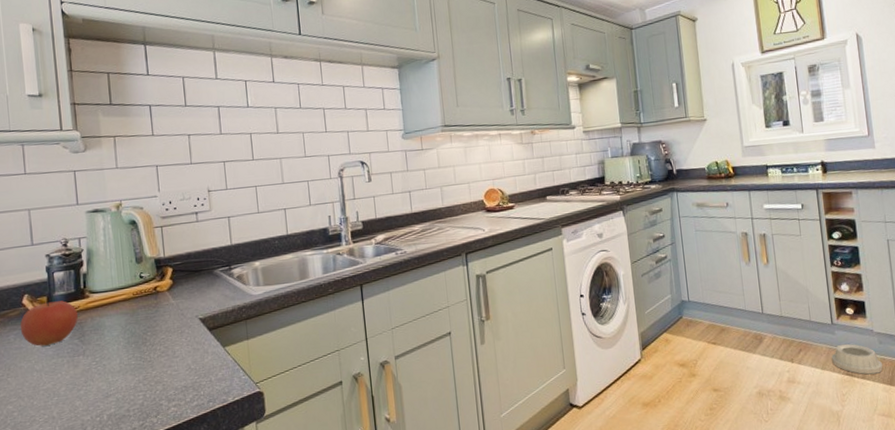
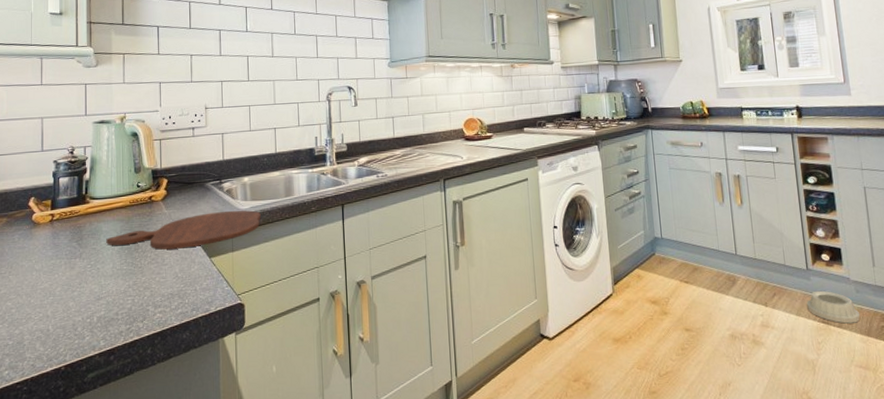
fruit: present [20,301,78,347] -> none [24,205,78,247]
cutting board: none [110,296,276,342] -> present [106,210,261,250]

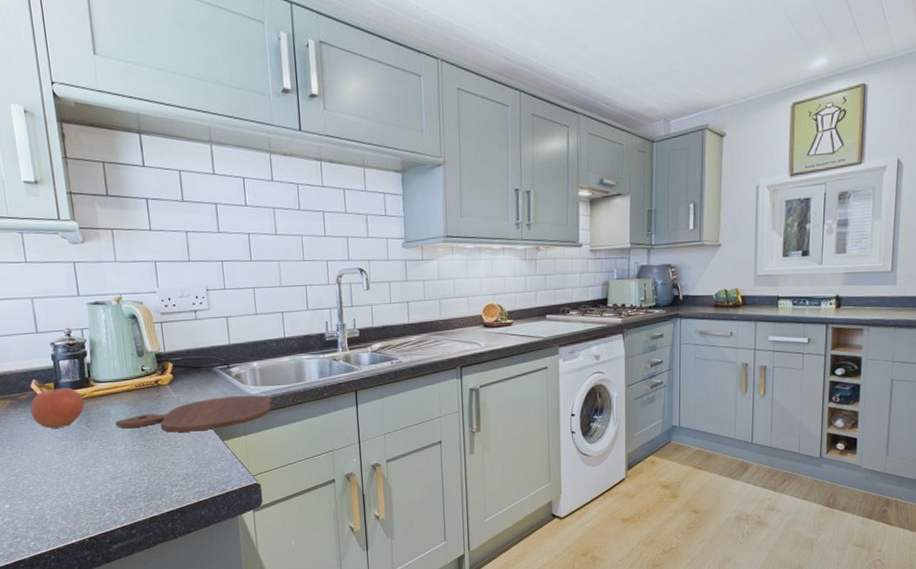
fruit: none [24,205,78,247] -> present [30,388,84,429]
pet bowl: present [807,290,861,324] -> none [815,477,865,507]

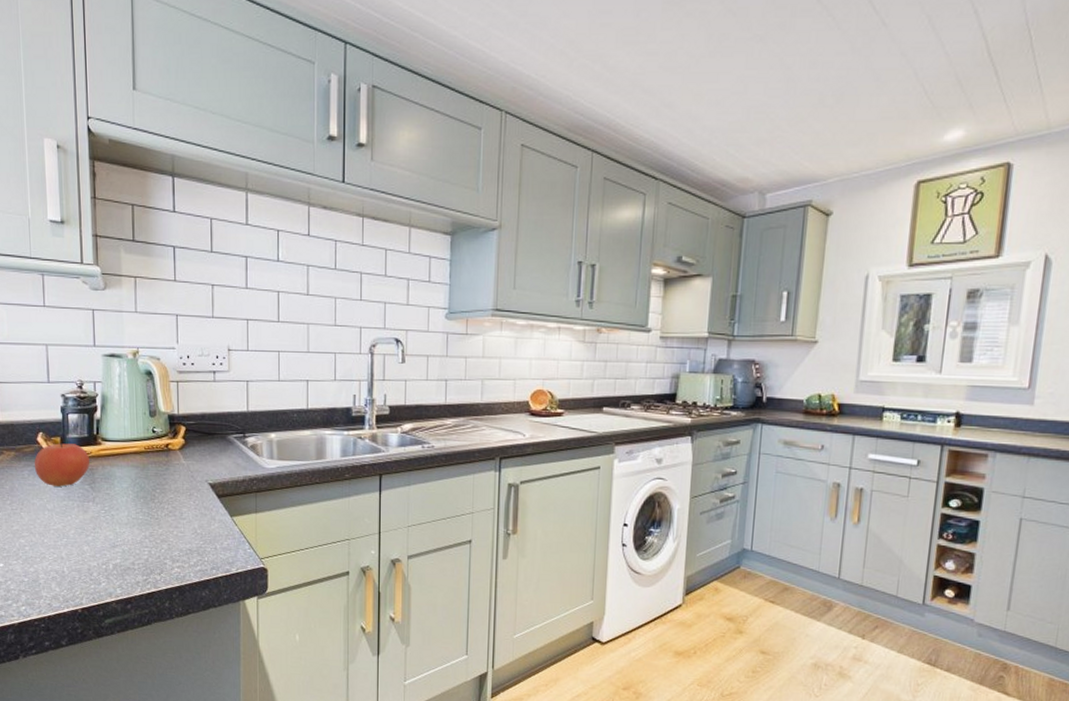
cutting board: present [115,395,272,433] -> none [120,468,288,504]

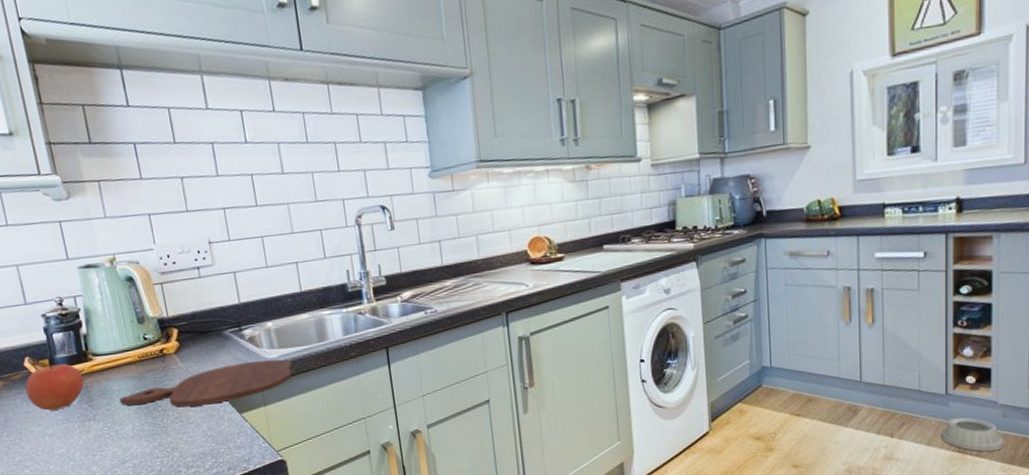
cutting board: none [120,468,288,504] -> present [119,359,293,407]
pet bowl: none [913,628,977,669] -> present [941,416,1005,452]

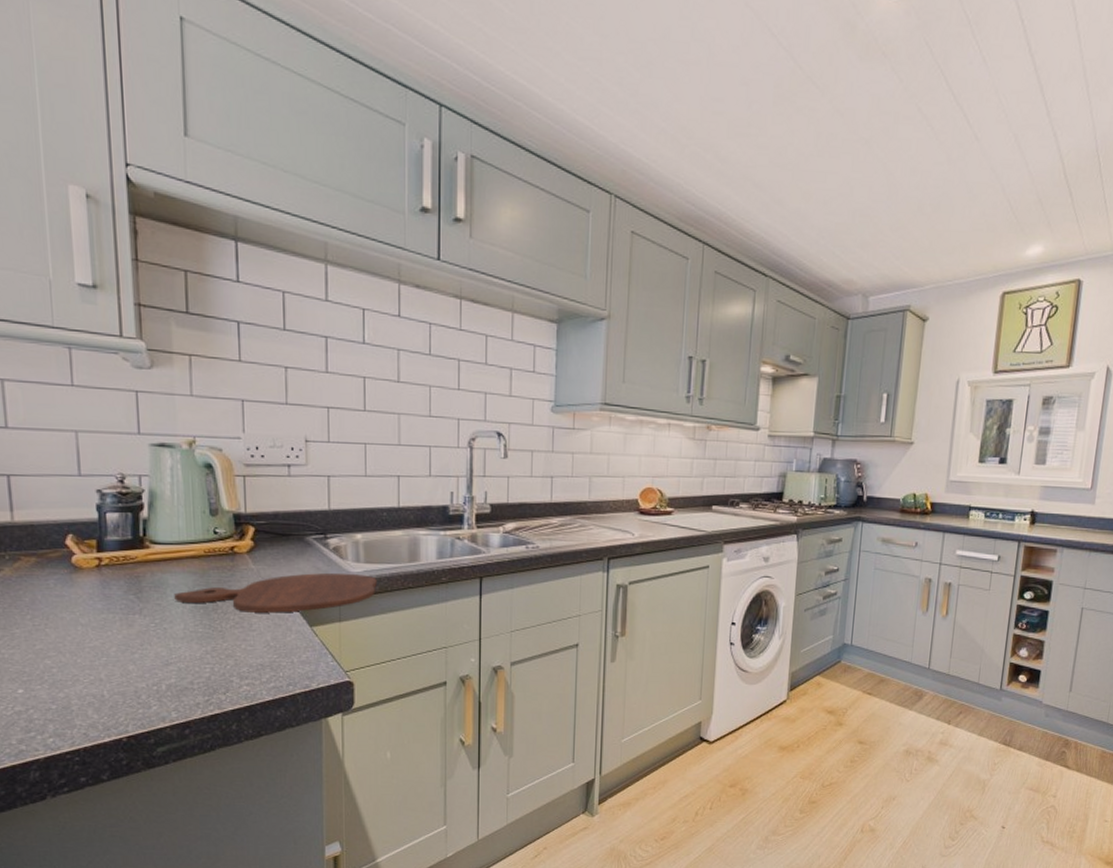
fruit: present [25,363,84,411] -> none [62,547,135,597]
pet bowl: present [941,416,1005,452] -> none [991,712,1044,747]

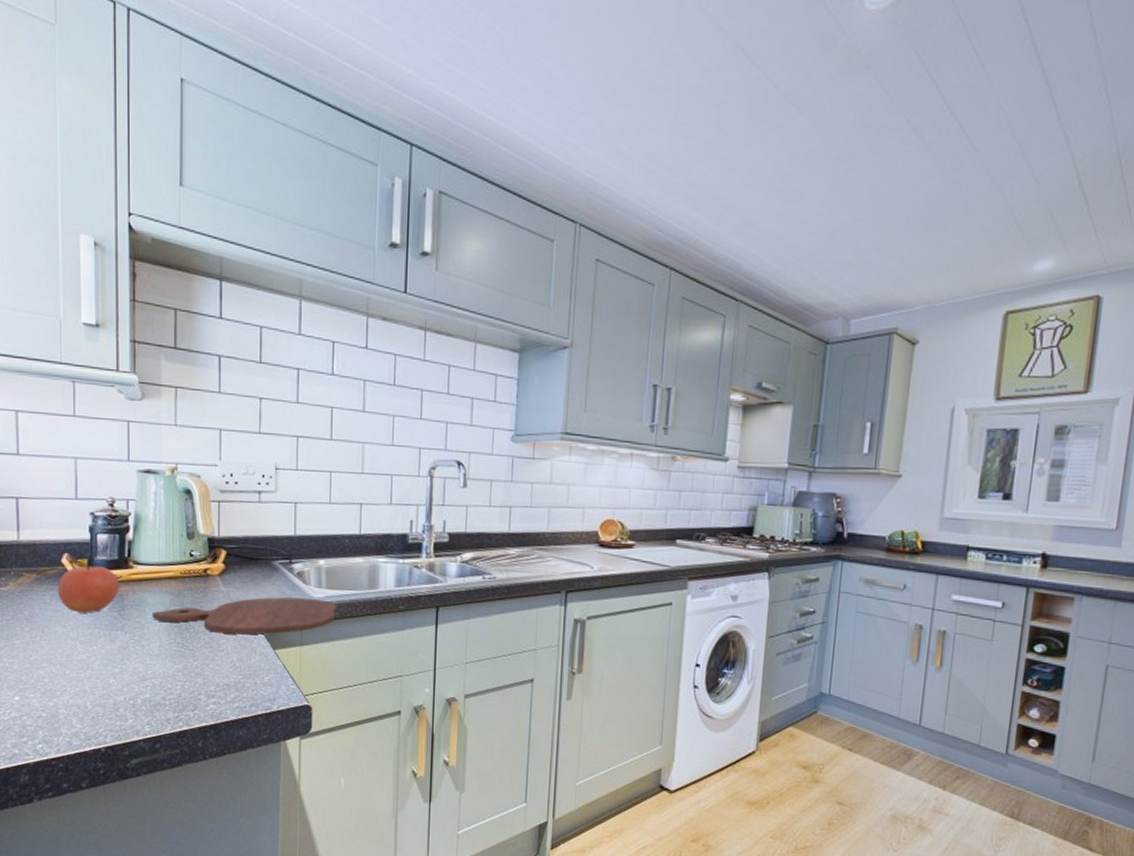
fruit: none [62,547,135,597] -> present [57,566,119,613]

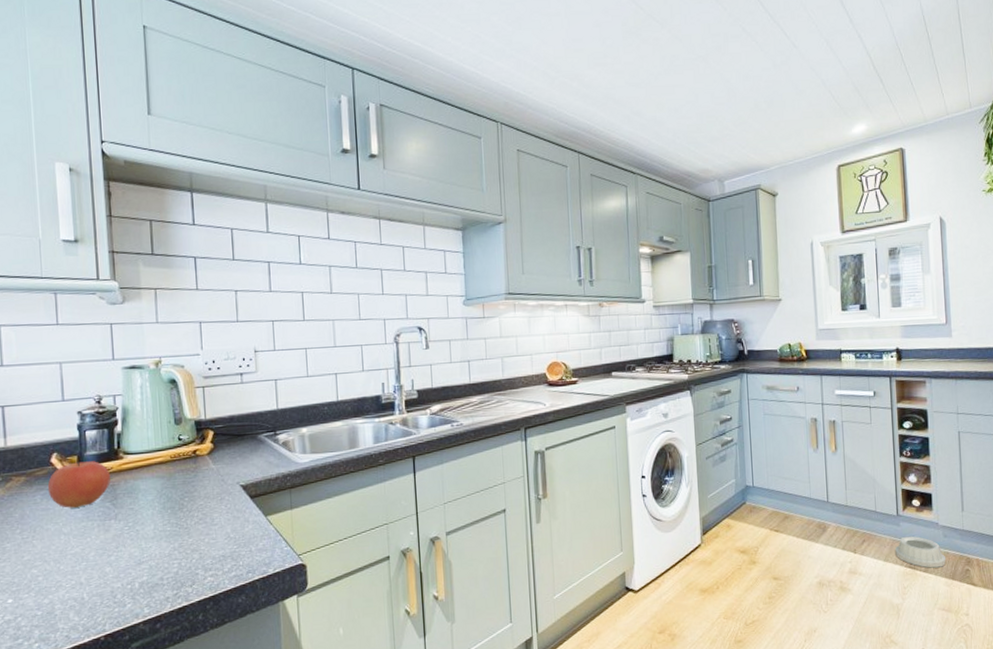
cutting board: present [152,597,337,635] -> none [145,464,322,509]
pet bowl: none [995,780,1061,823] -> present [895,536,947,568]

